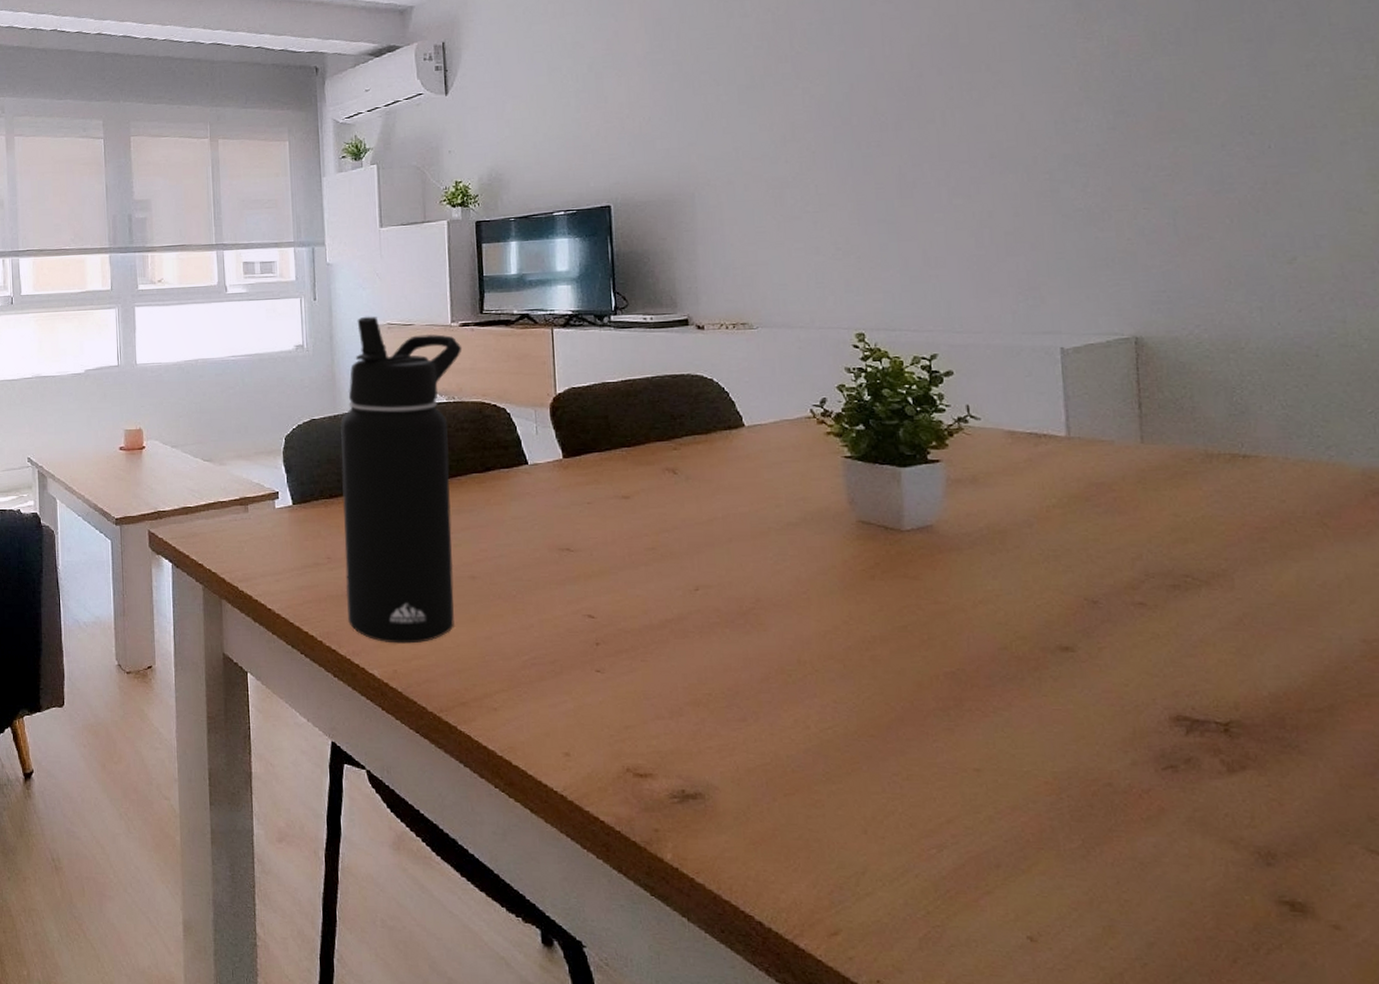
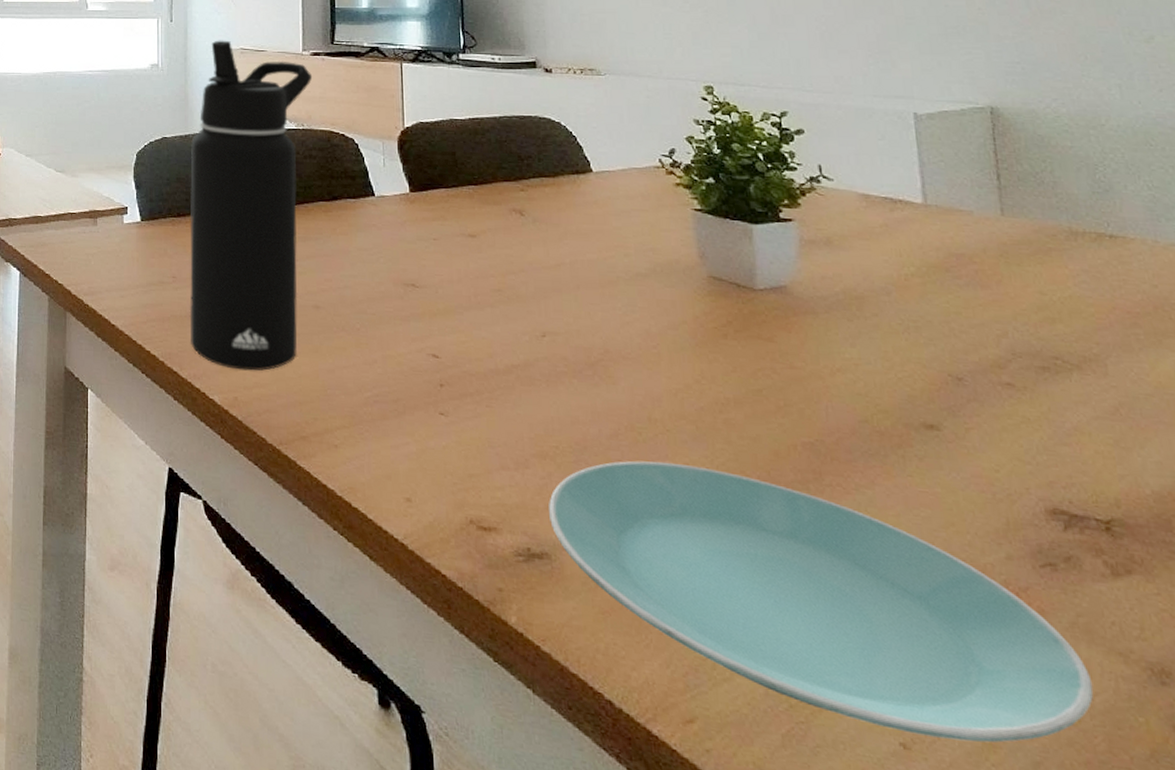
plate: none [702,701,1206,930] -> present [549,461,1094,743]

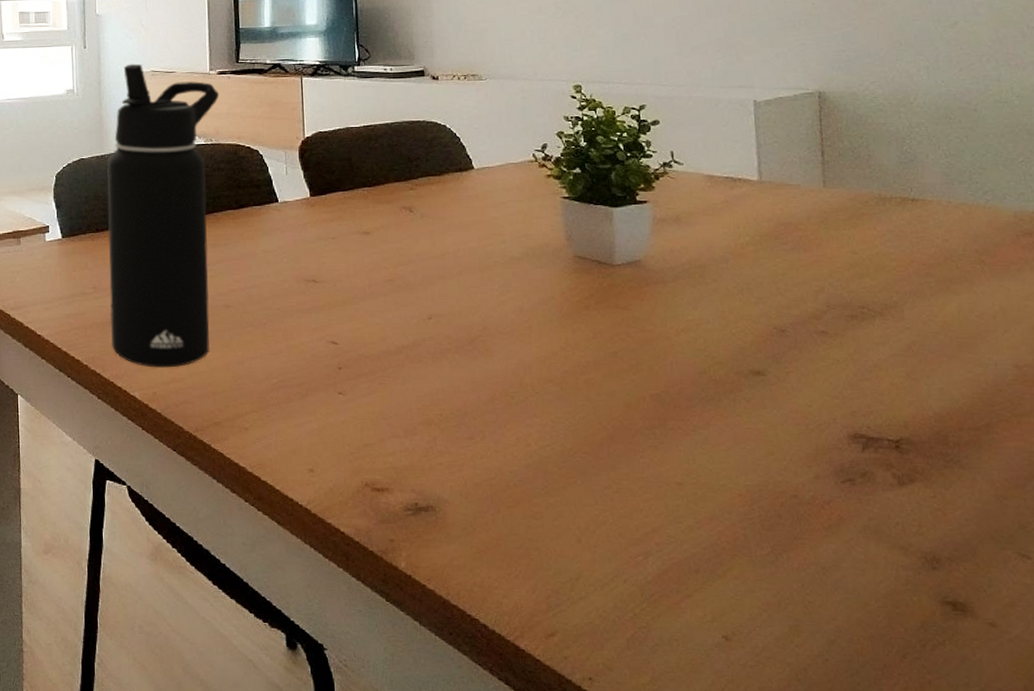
plate: present [549,461,1094,743] -> none [434,421,879,630]

